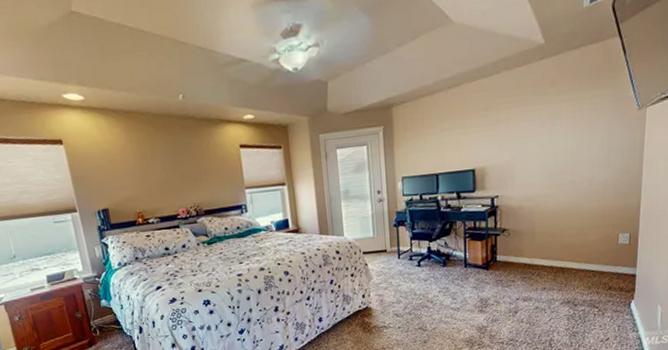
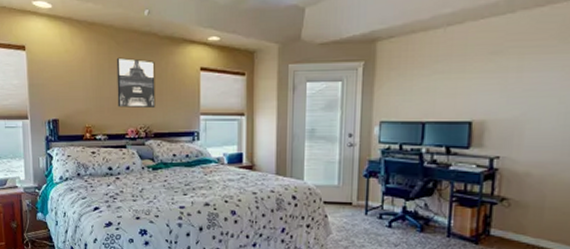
wall art: none [157,142,202,190] -> present [116,57,156,109]

